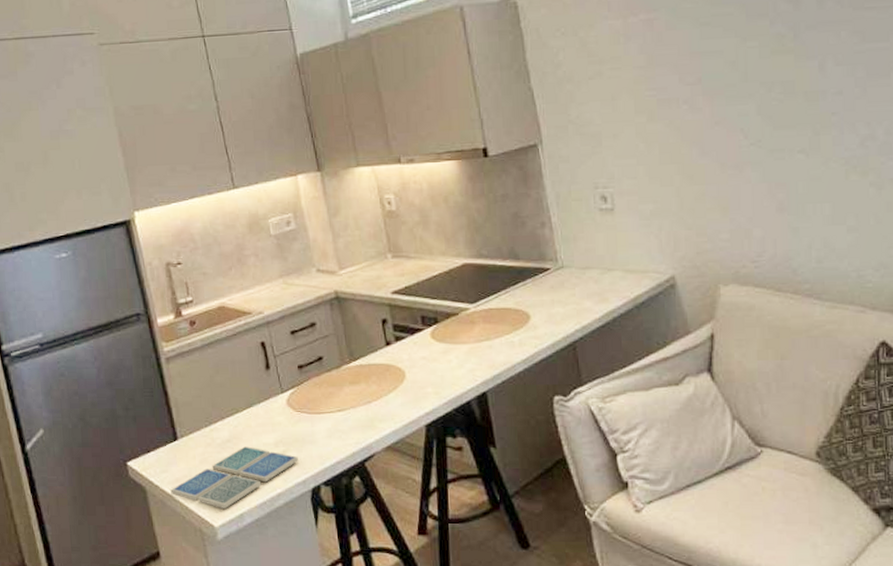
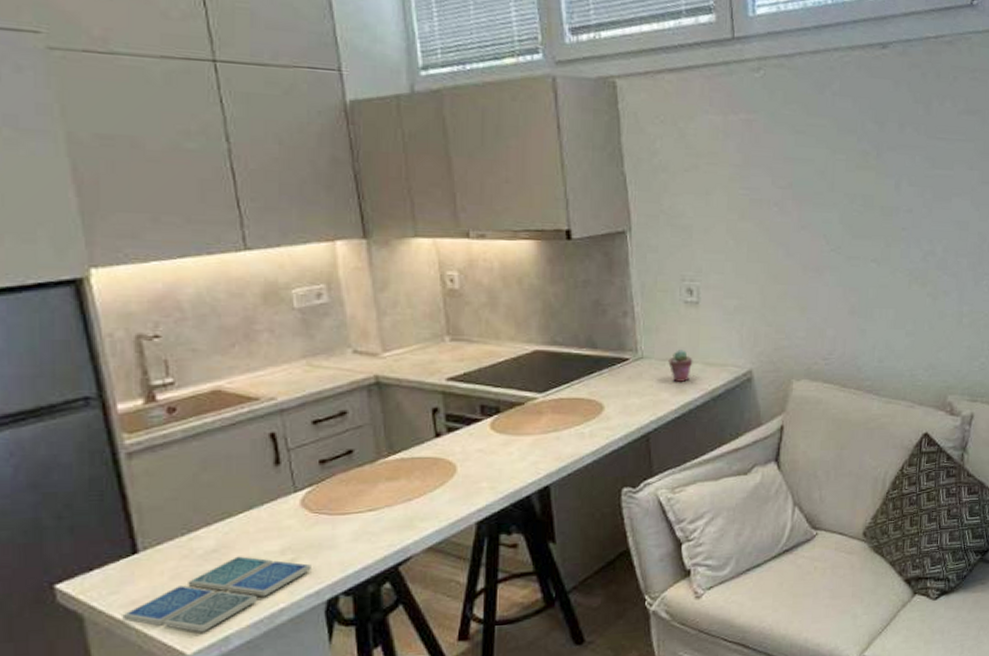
potted succulent: none [588,257,613,290] -> present [668,350,693,382]

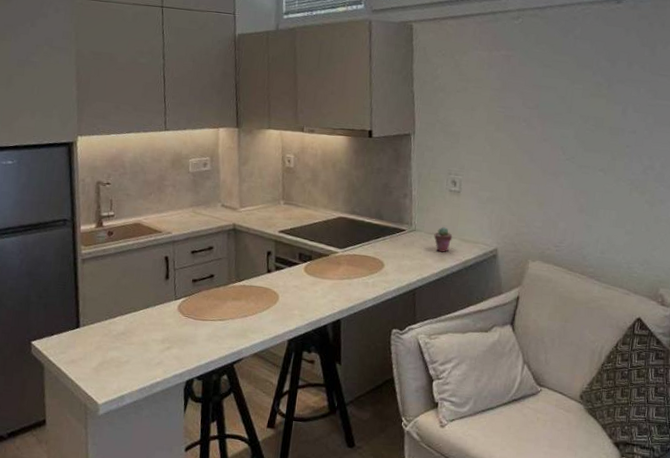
drink coaster: present [122,556,311,633] -> none [65,340,179,390]

